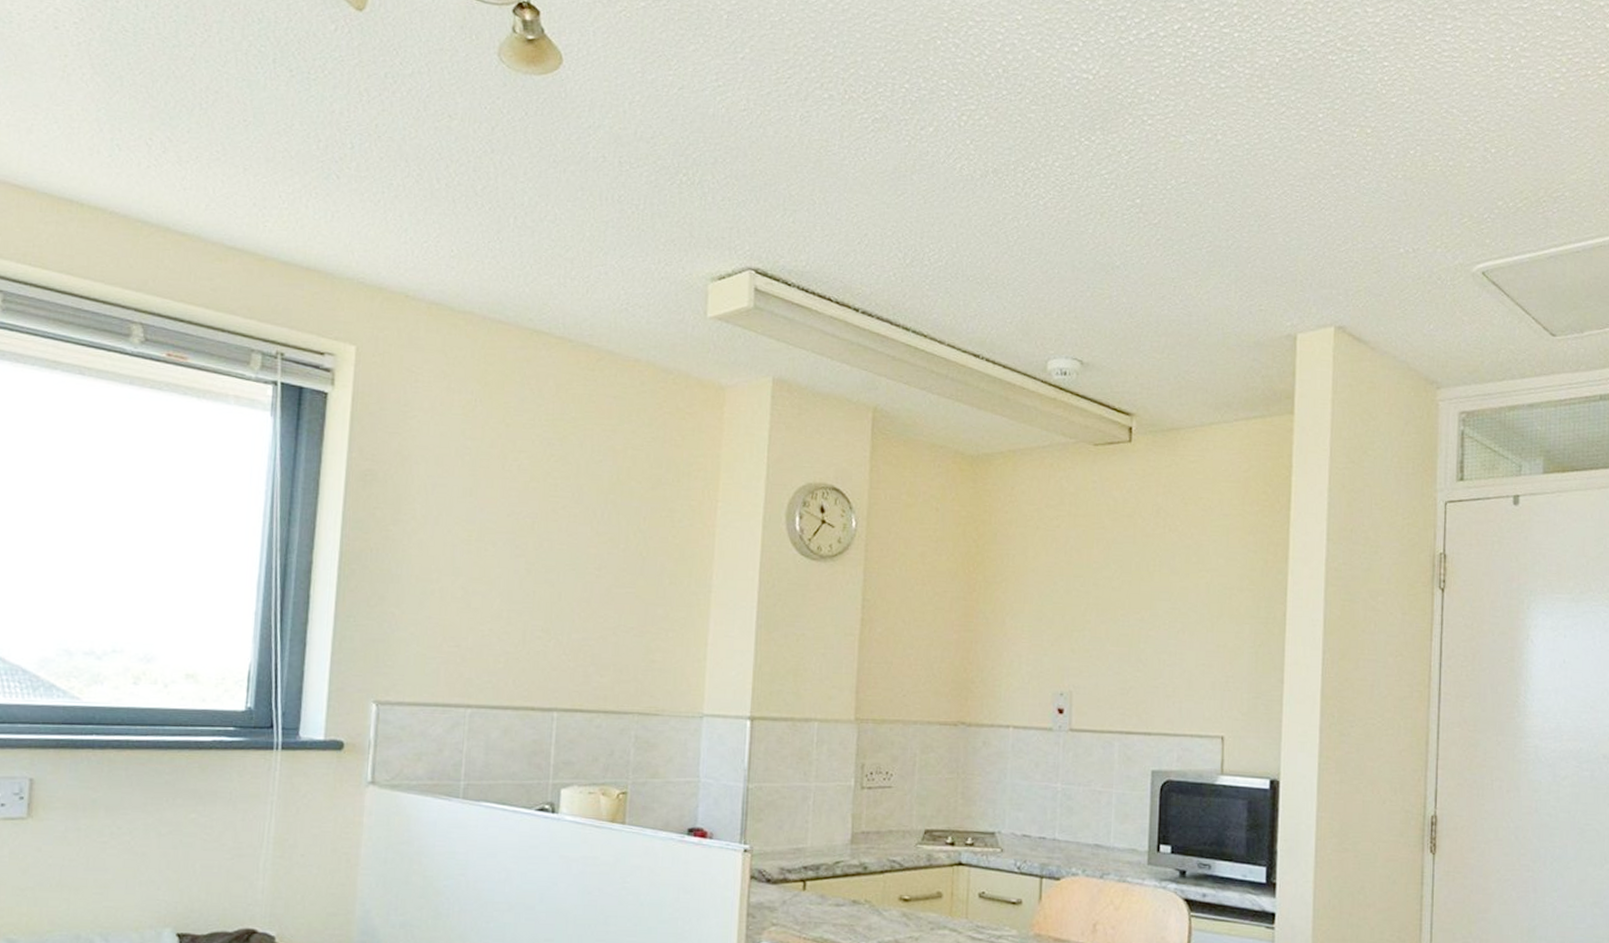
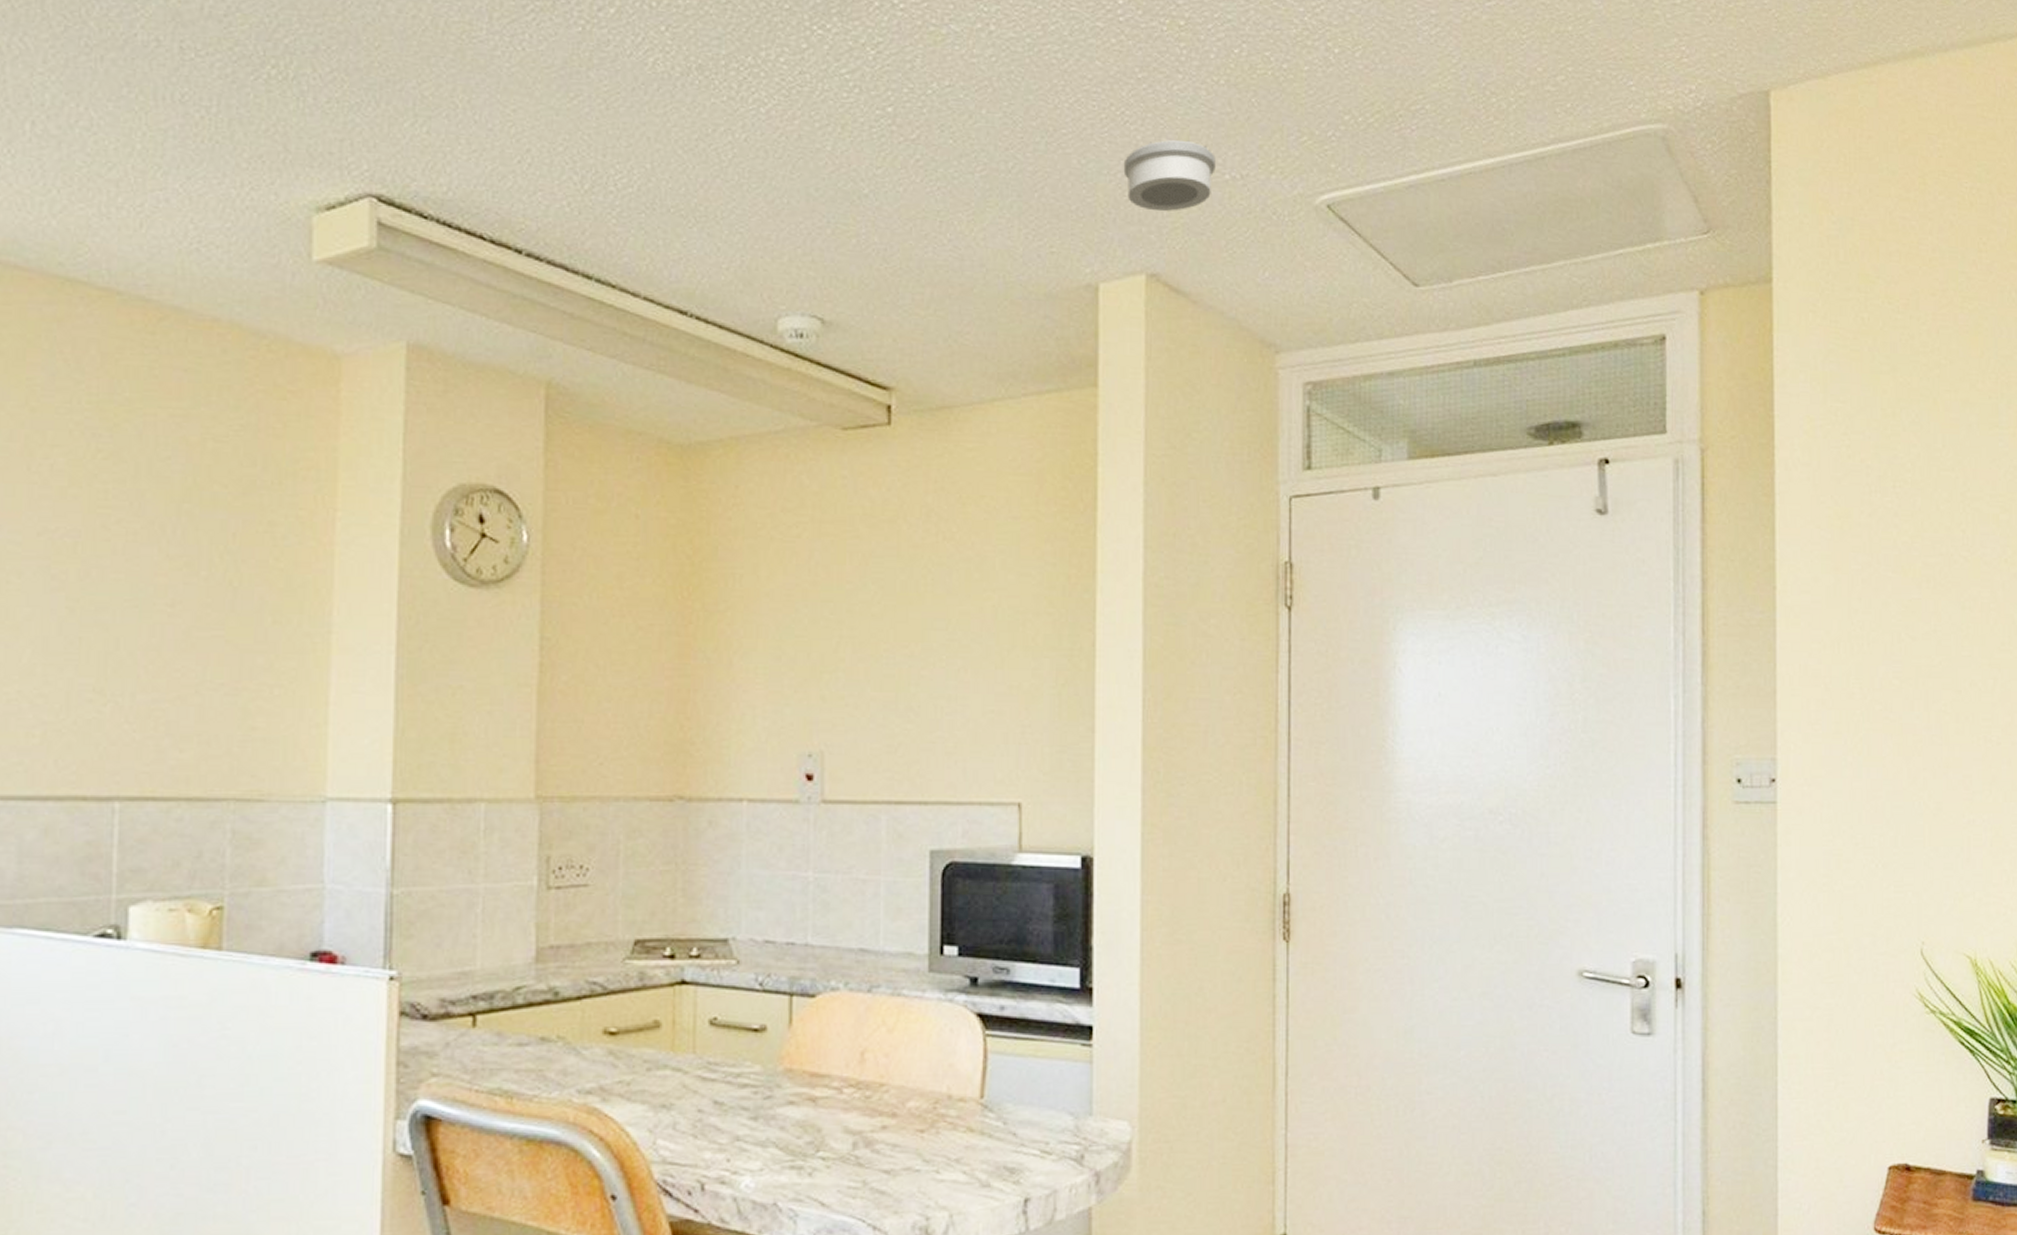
smoke detector: none [1319,222,1393,278] -> present [1123,140,1216,212]

